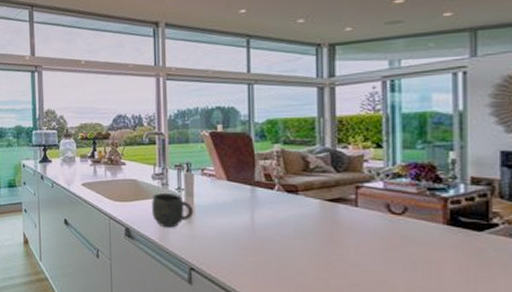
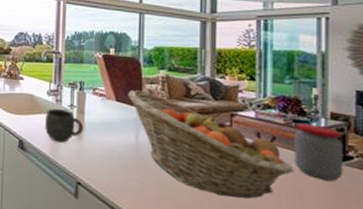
fruit basket: none [240,167,430,275] -> present [128,90,294,199]
jar: none [429,191,487,251] -> present [294,123,343,181]

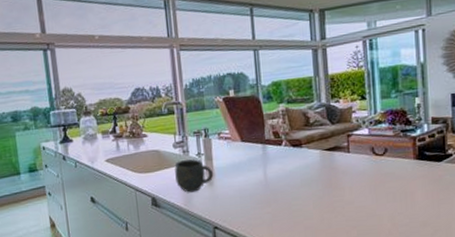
fruit basket: present [128,90,294,199] -> none [252,127,405,211]
jar: present [294,123,343,181] -> none [403,131,445,180]

